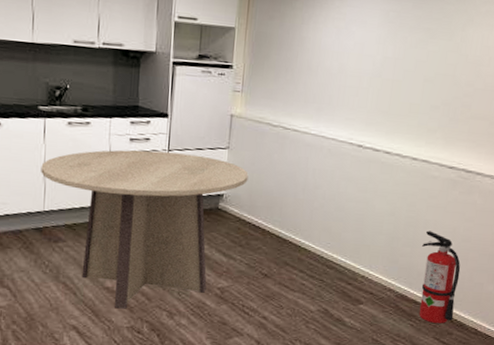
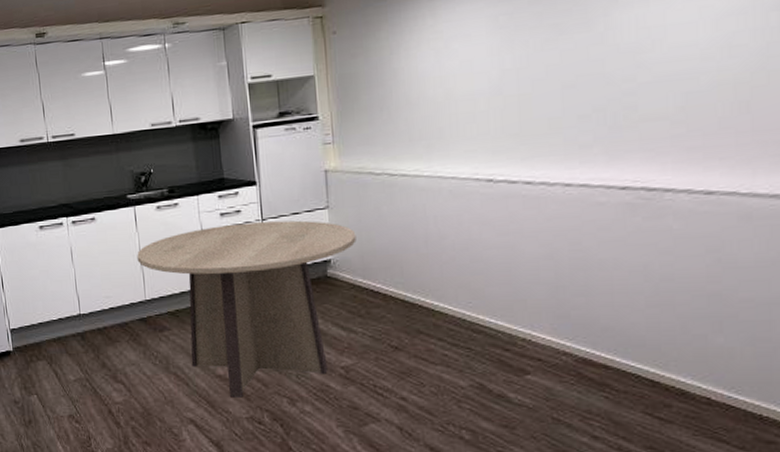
fire extinguisher: present [419,230,461,323] -> none [601,272,668,393]

